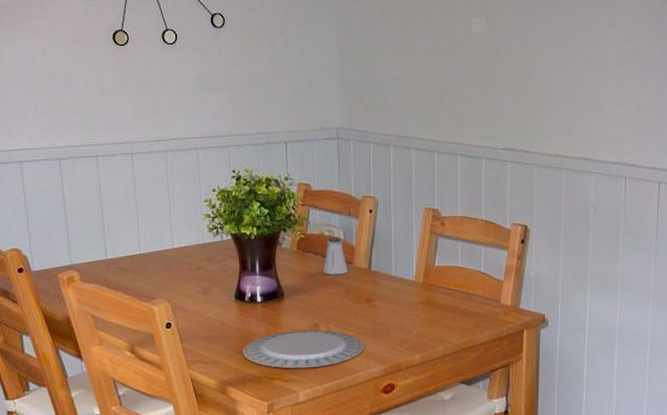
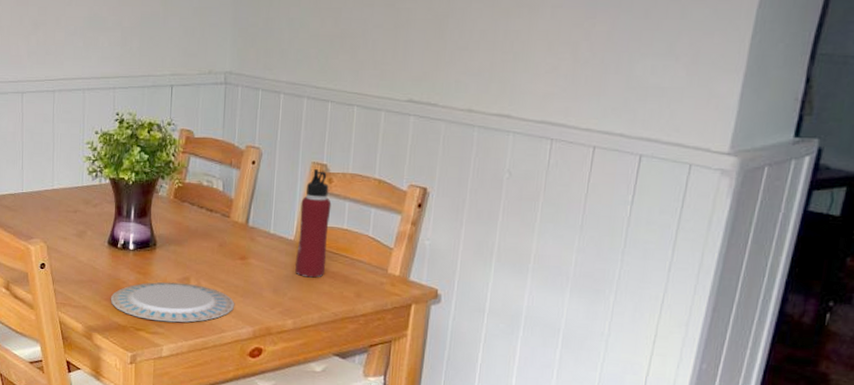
saltshaker: present [323,237,348,275] -> none [198,187,224,228]
water bottle: none [418,214,446,314] -> present [295,169,332,278]

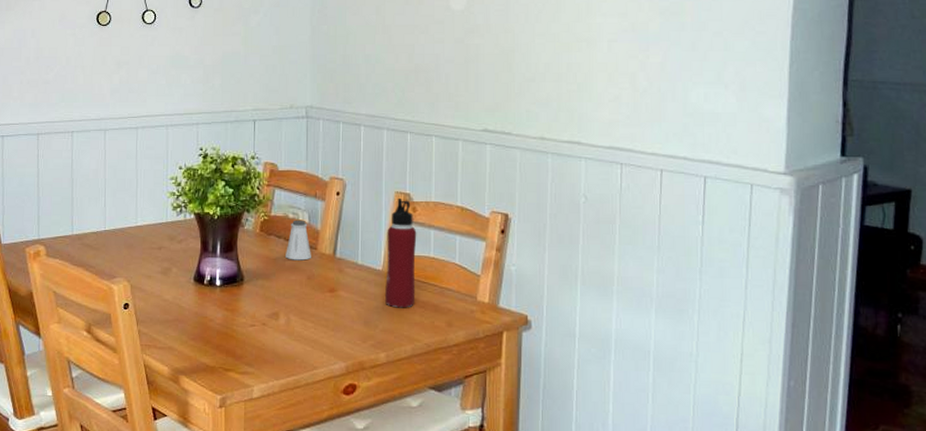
plate: present [110,282,235,323] -> none [197,318,326,361]
saltshaker: none [198,187,224,228] -> present [286,220,311,261]

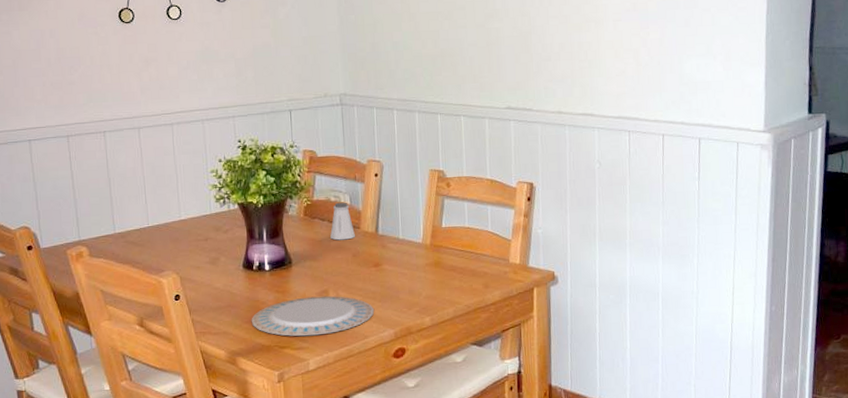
plate: none [197,318,326,361] -> present [251,295,375,337]
water bottle: present [385,199,417,308] -> none [424,176,454,276]

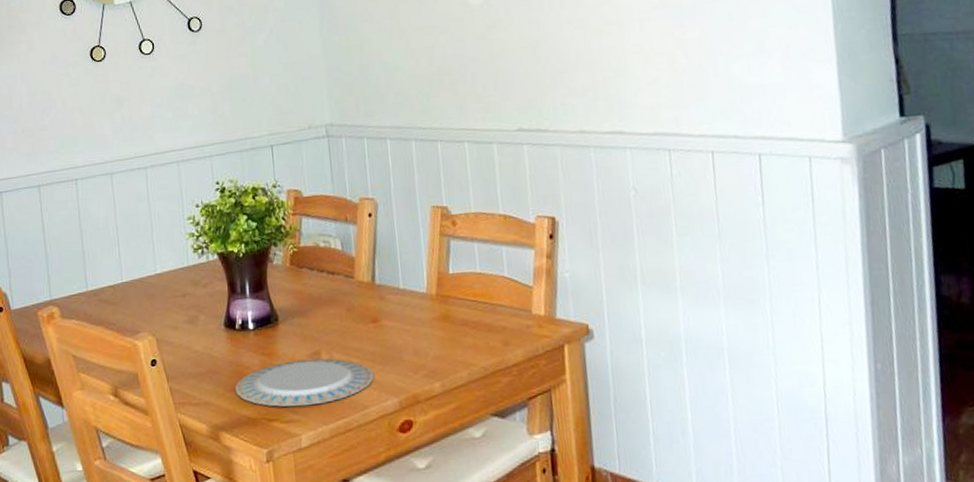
saltshaker: present [330,202,355,241] -> none [320,247,349,293]

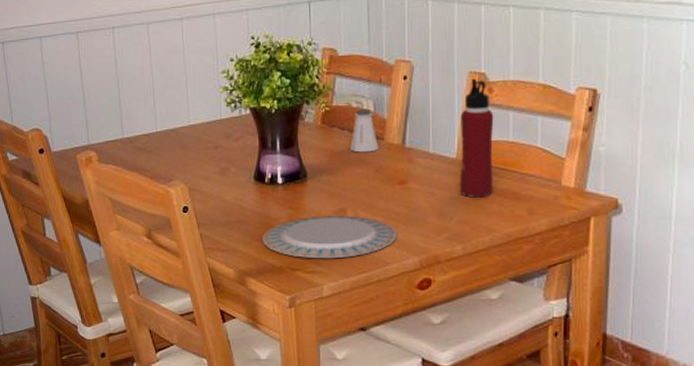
saltshaker: none [320,247,349,293] -> present [350,108,378,153]
water bottle: none [427,213,466,332] -> present [460,79,494,198]

